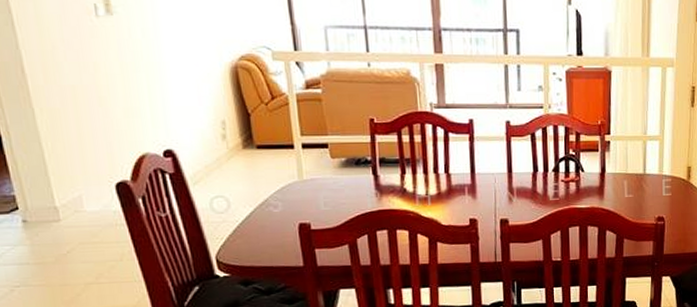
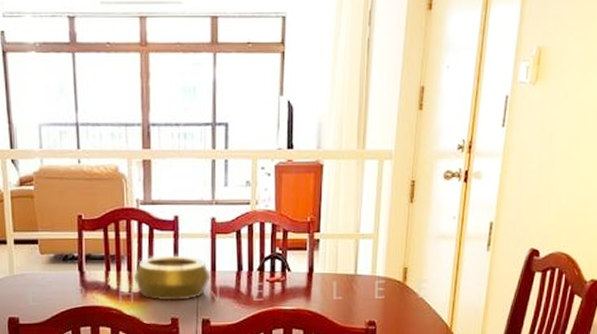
decorative bowl: none [429,157,507,203] -> present [133,255,211,301]

